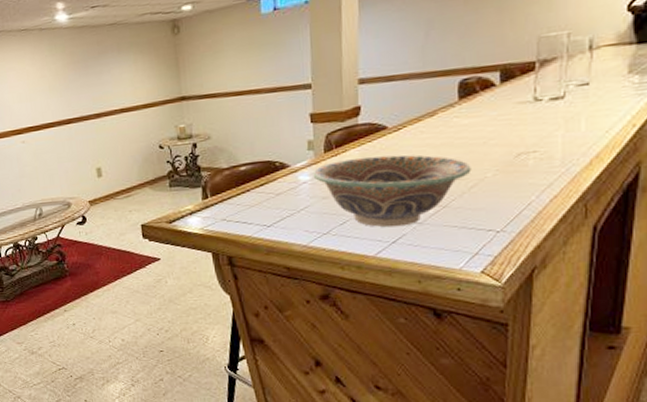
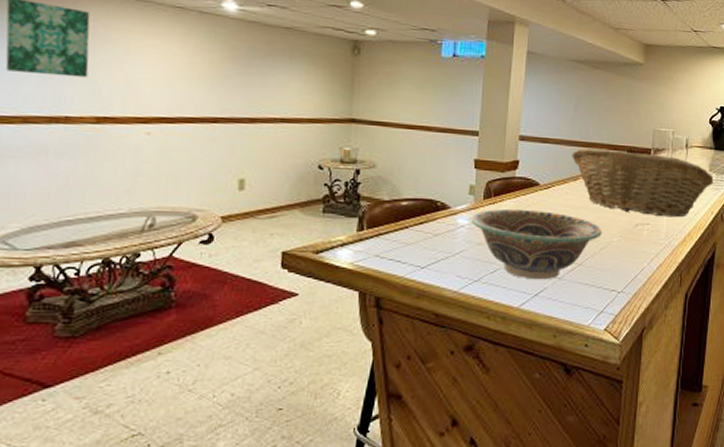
fruit basket: none [425,65,636,142] -> present [572,147,714,218]

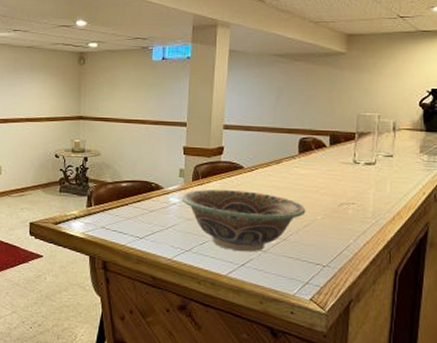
fruit basket: present [572,147,714,218] -> none [274,133,425,198]

